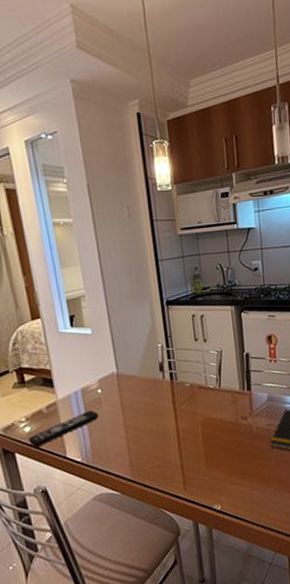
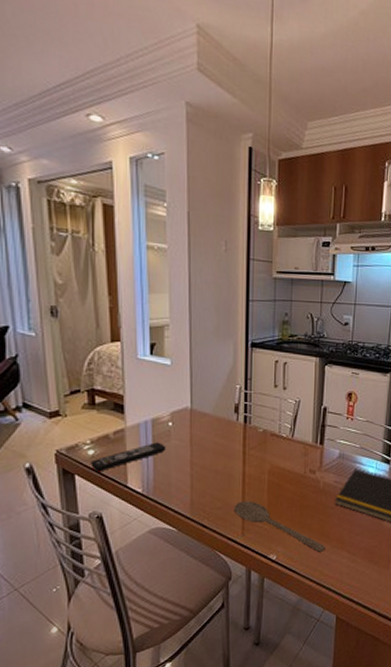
wooden spoon: none [172,455,268,496] -> present [234,501,325,552]

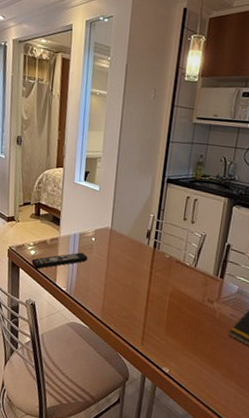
wooden spoon: present [234,501,325,552] -> none [137,315,215,377]

